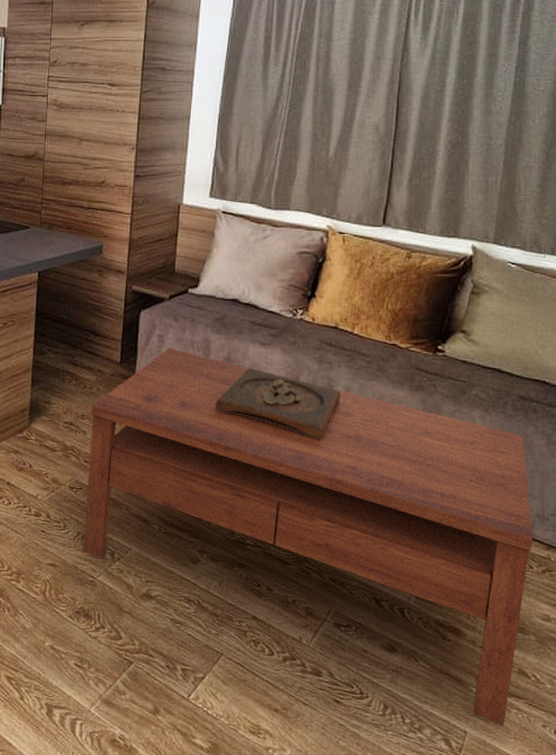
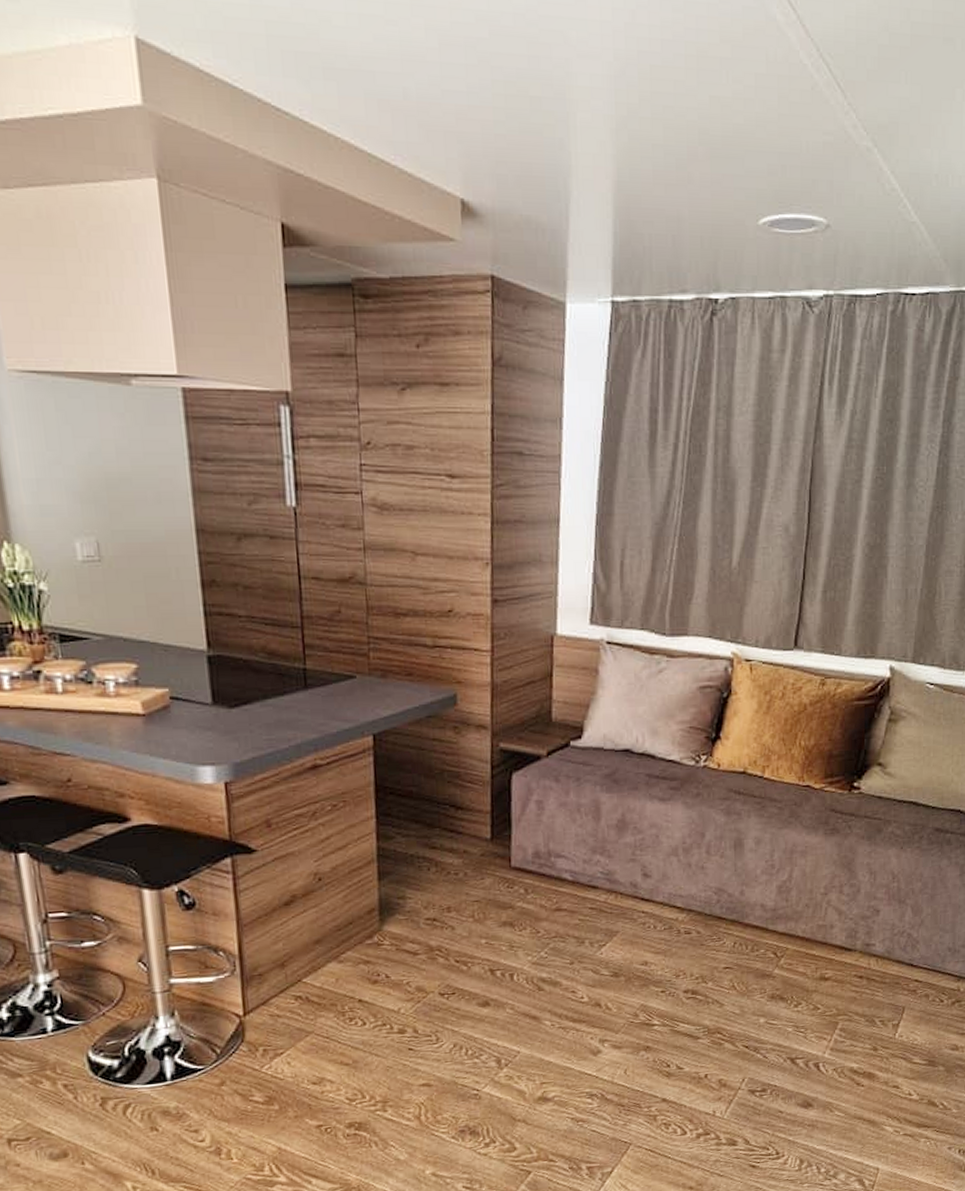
coffee table: present [83,348,534,726] -> none [459,815,945,1156]
wooden tray: present [215,367,341,442] -> none [610,828,751,903]

